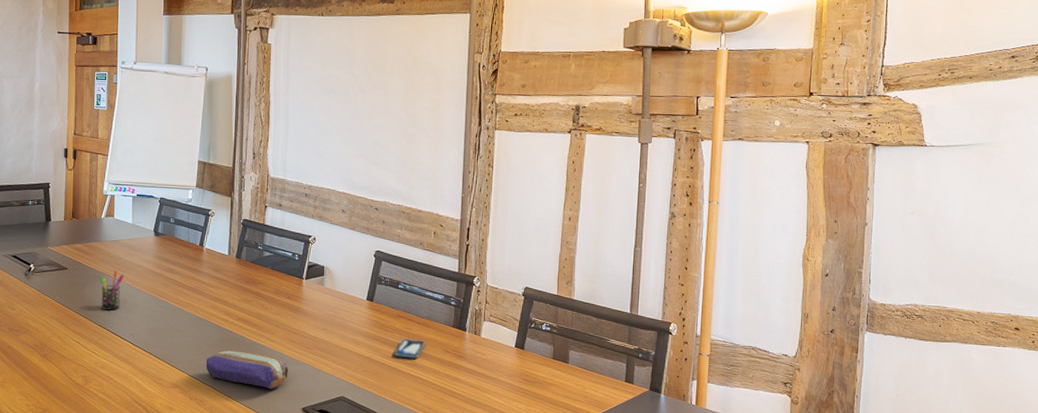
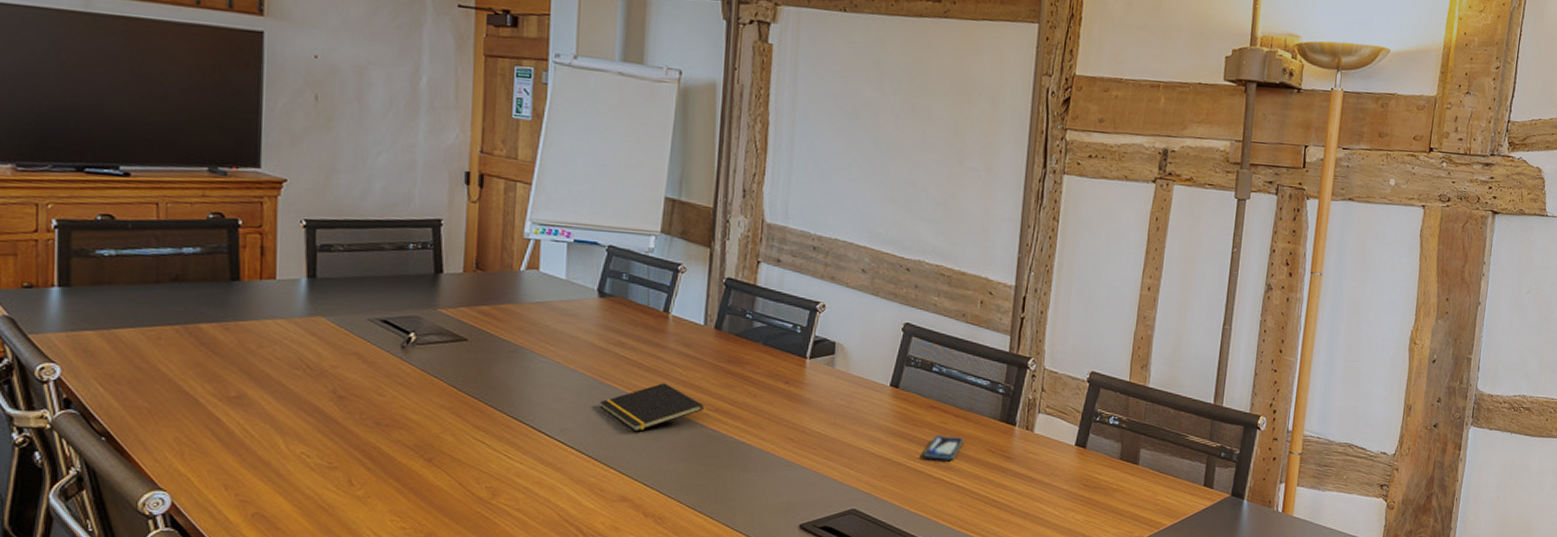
pen holder: present [98,270,124,310] -> none [514,342,552,398]
notepad: none [157,299,230,335] -> present [599,383,704,432]
pencil case: present [206,349,288,390] -> none [668,450,783,502]

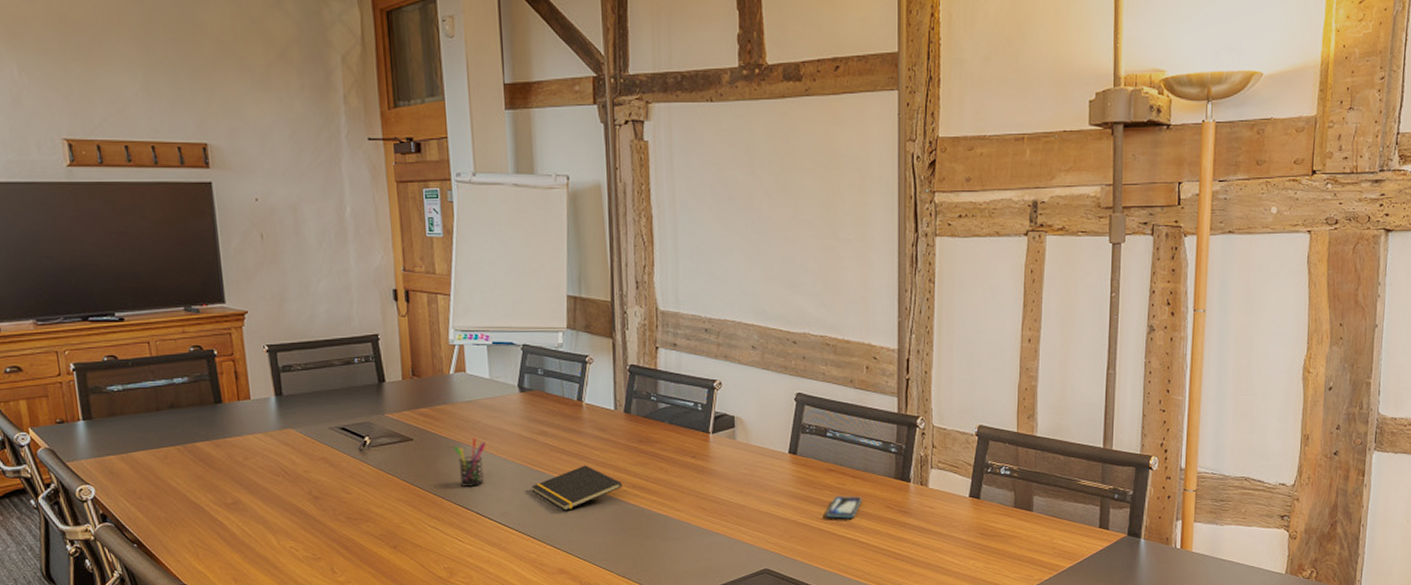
pen holder: none [514,342,552,398] -> present [453,437,486,487]

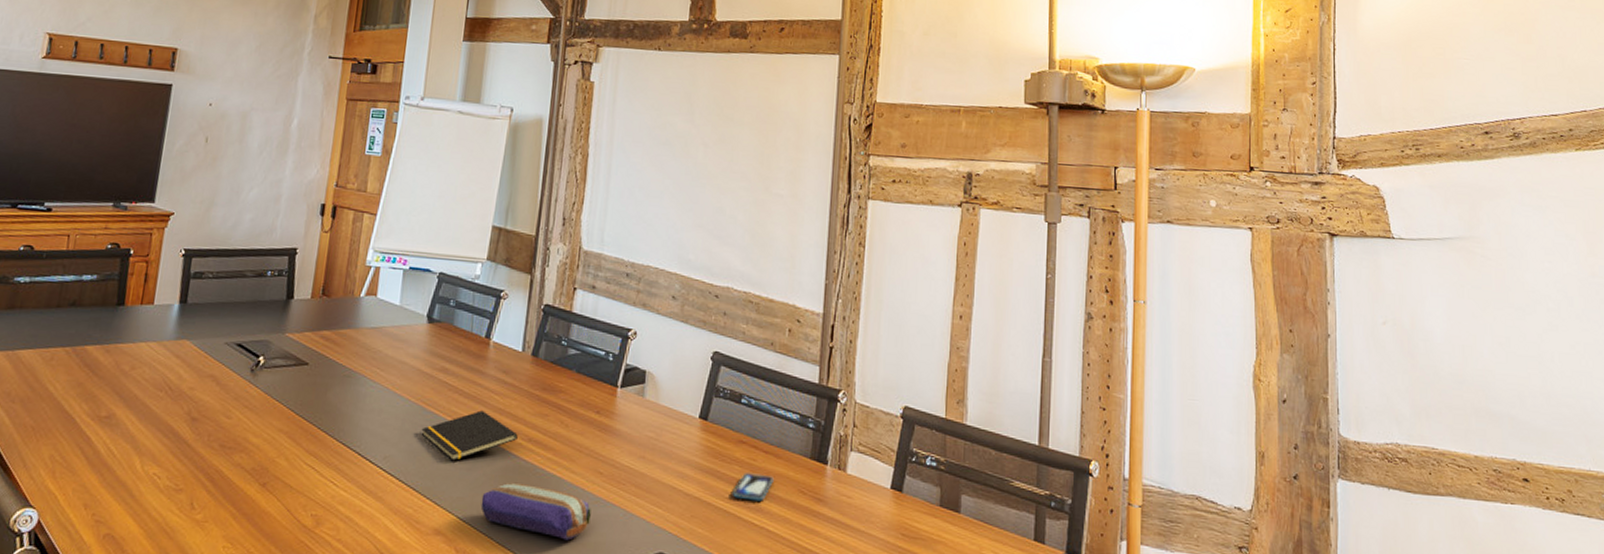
pen holder: present [453,437,486,487] -> none [347,367,383,423]
pencil case: none [597,523,699,567] -> present [480,482,591,541]

